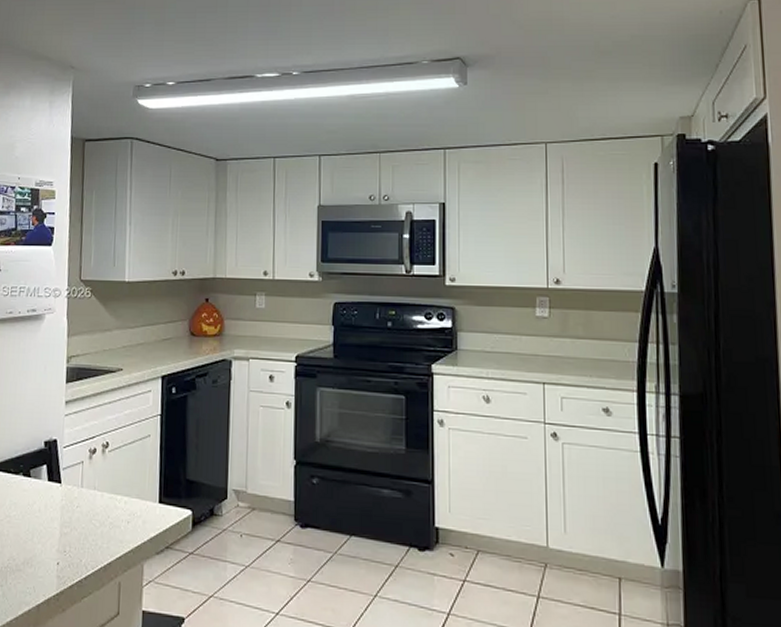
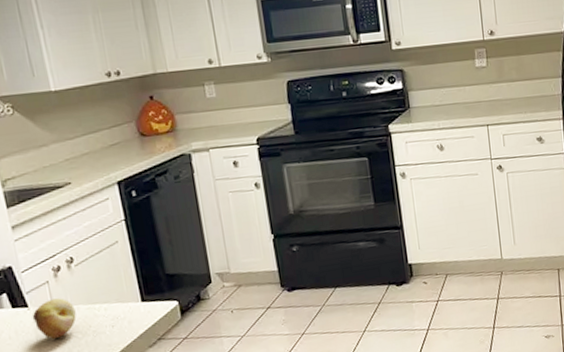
fruit: none [62,480,100,522] -> present [32,298,77,339]

